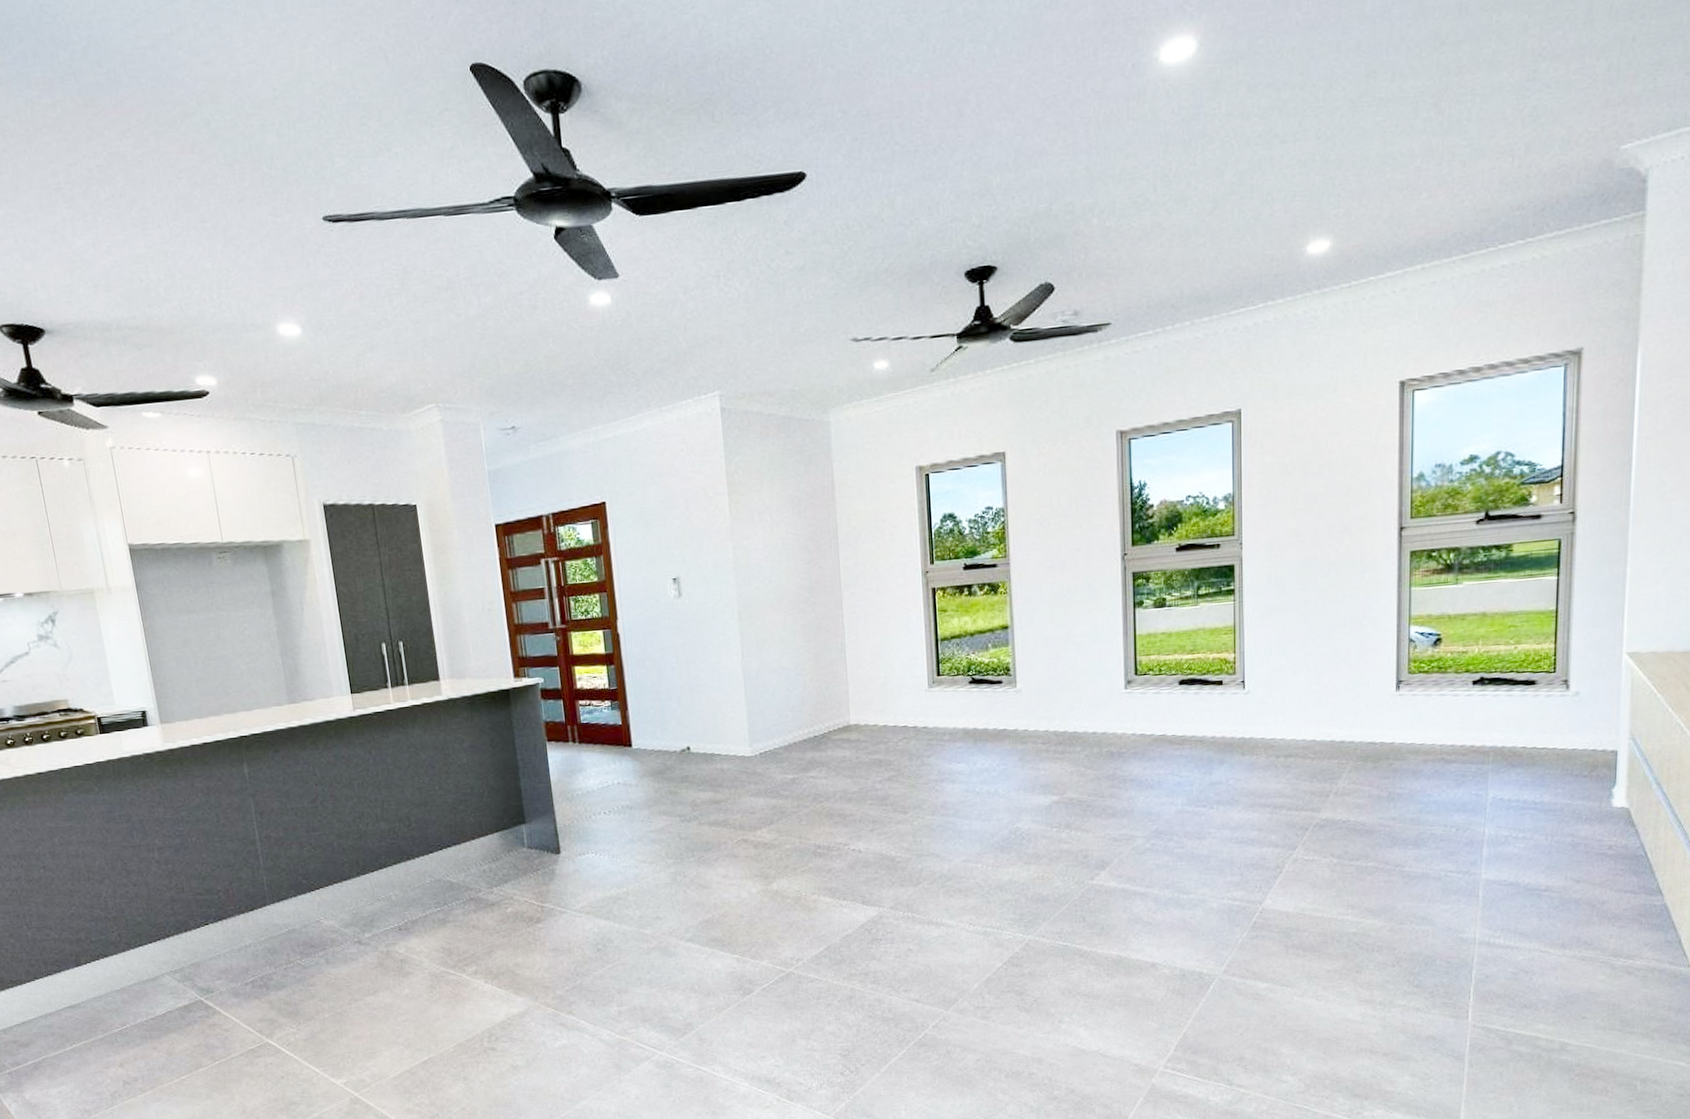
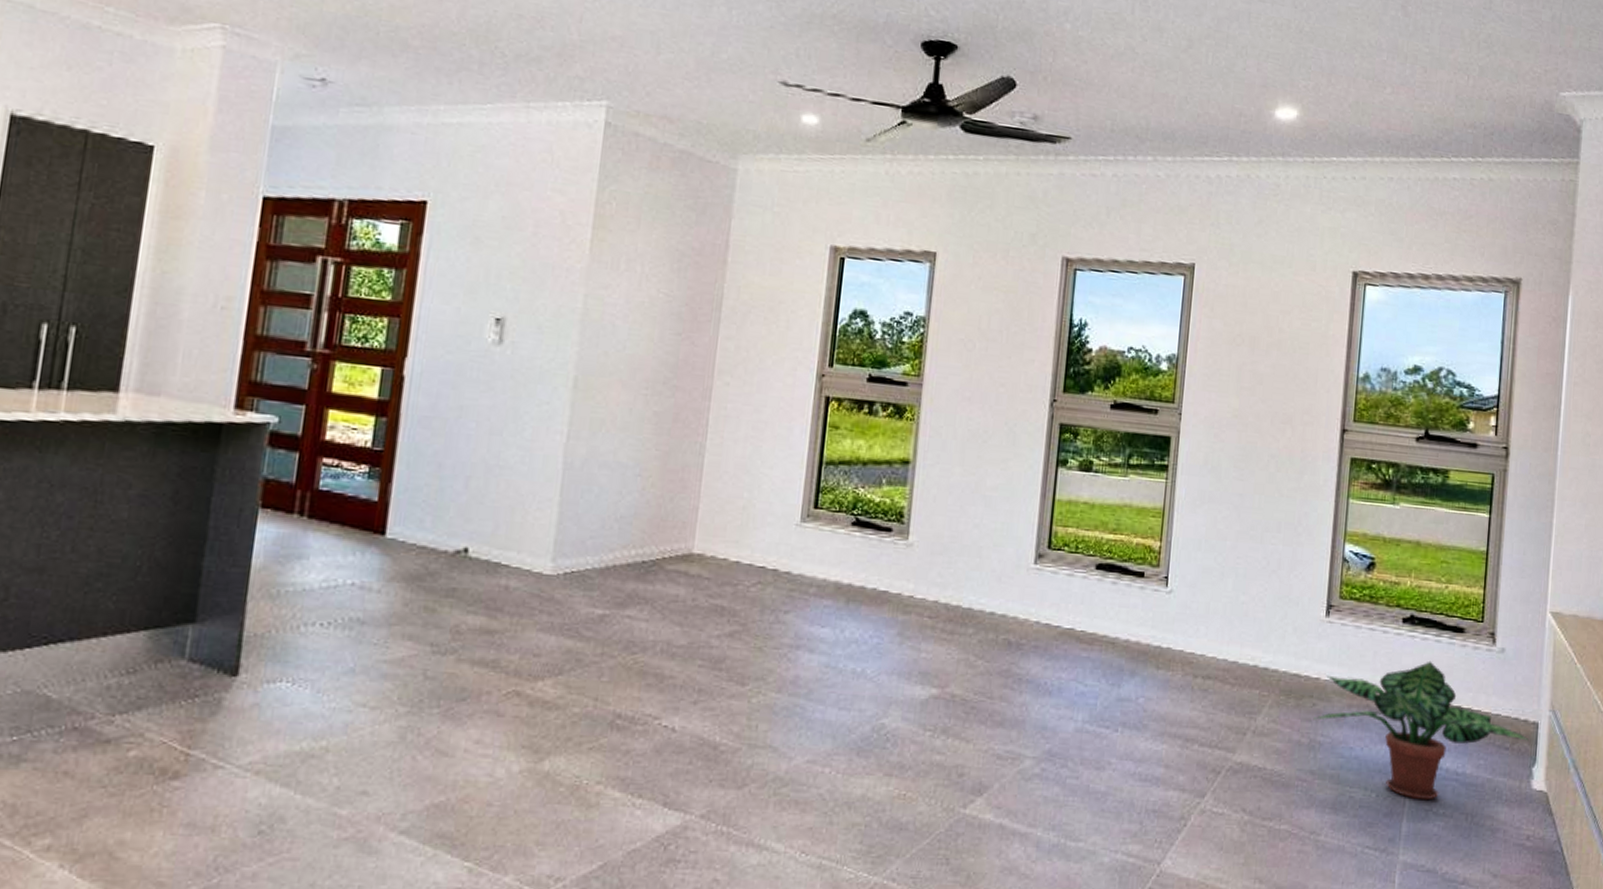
potted plant: none [1390,713,1608,829] -> present [1313,661,1529,801]

